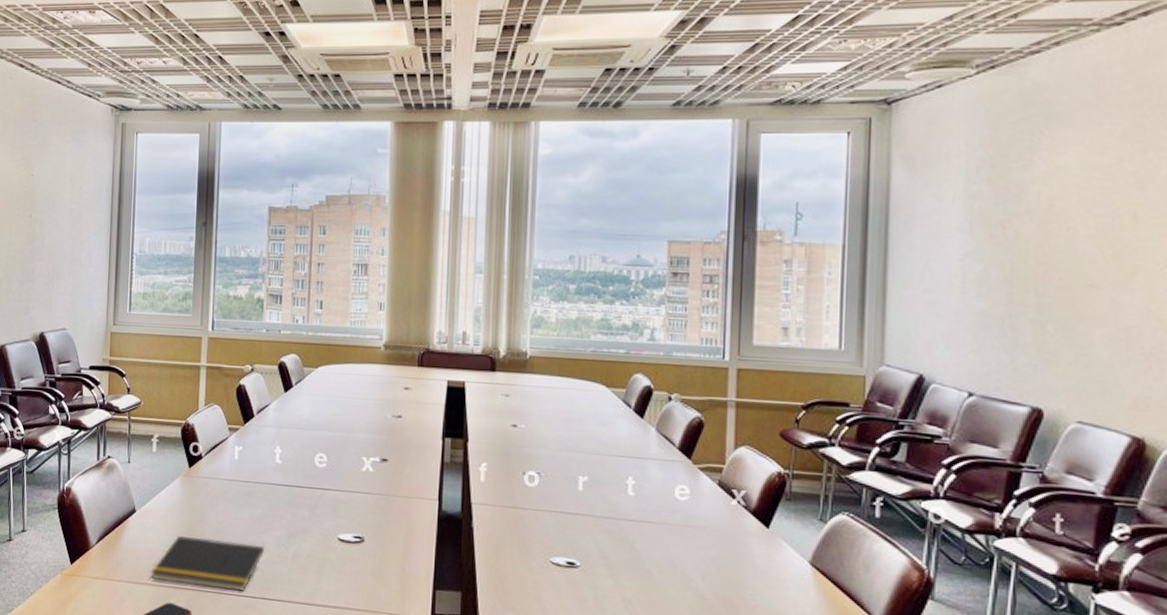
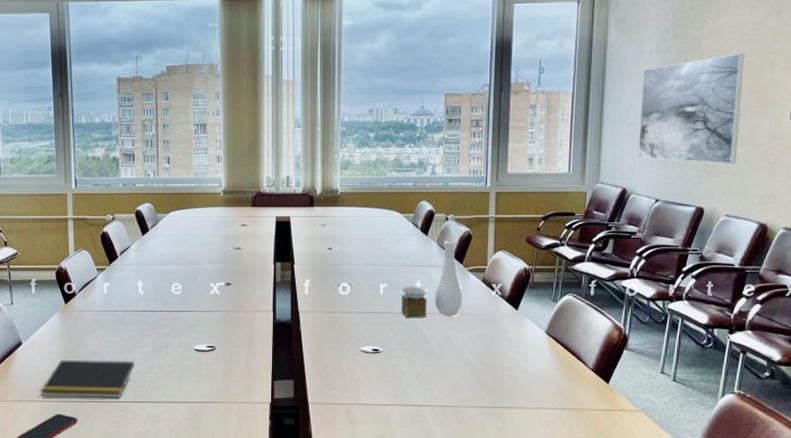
vase: none [606,426,691,529] -> present [400,240,463,319]
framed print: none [940,203,1094,352] -> present [638,53,745,164]

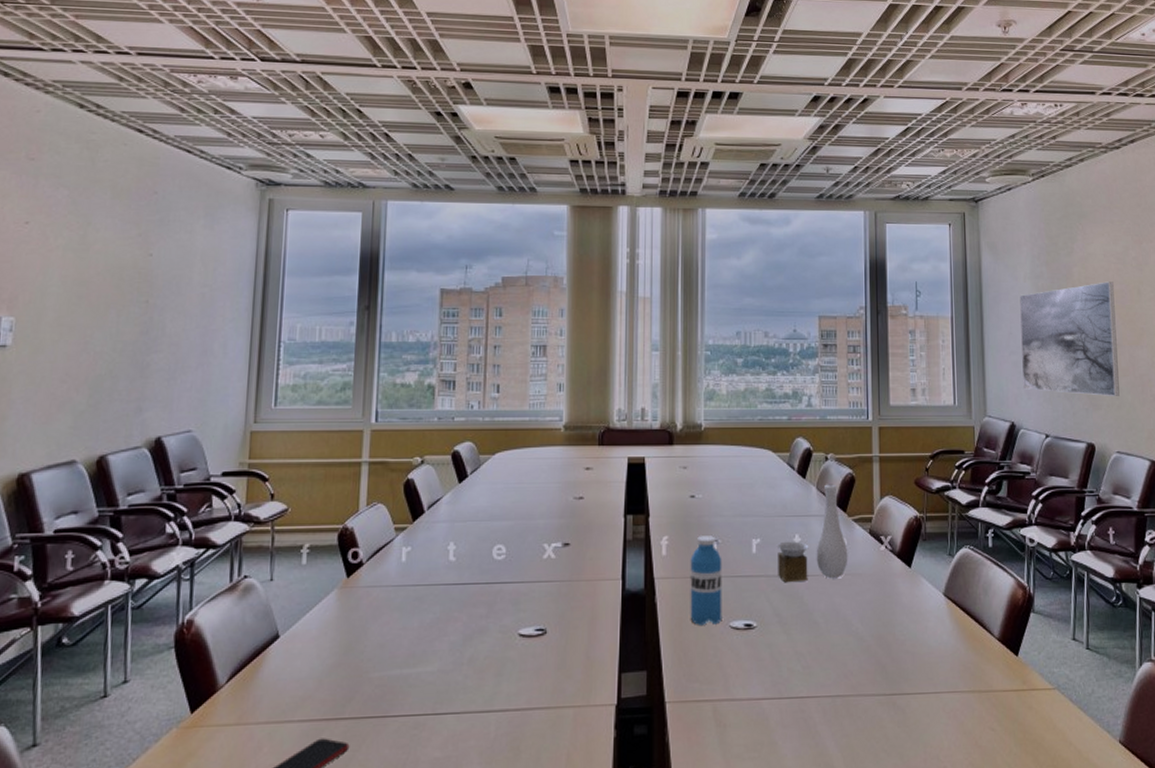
notepad: present [40,359,135,398] -> none [298,654,437,713]
water bottle: none [328,280,355,348] -> present [690,536,722,625]

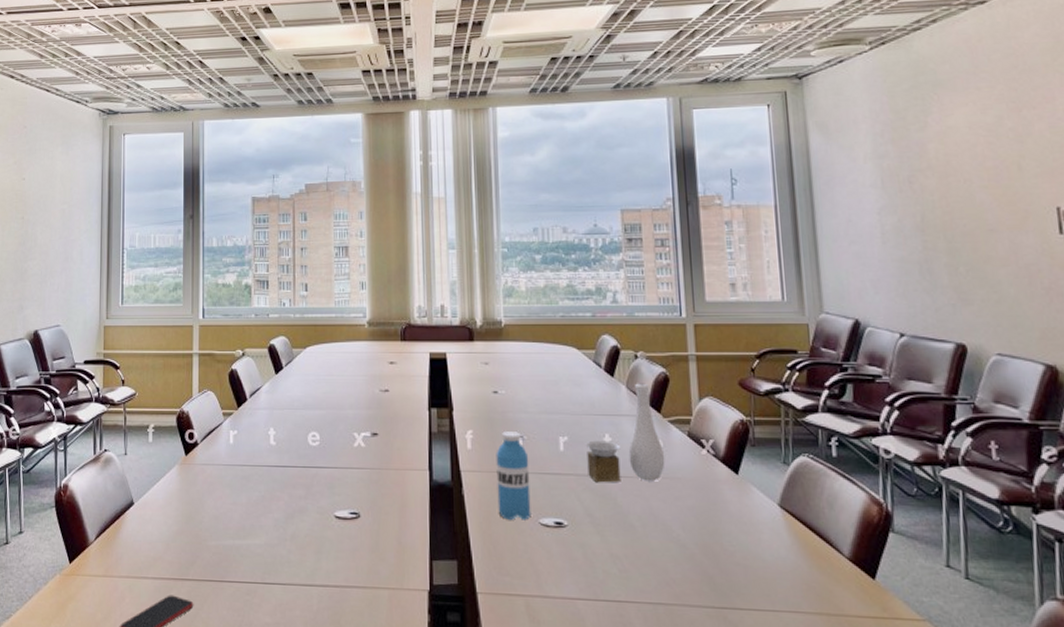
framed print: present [1020,281,1120,396] -> none [859,157,998,290]

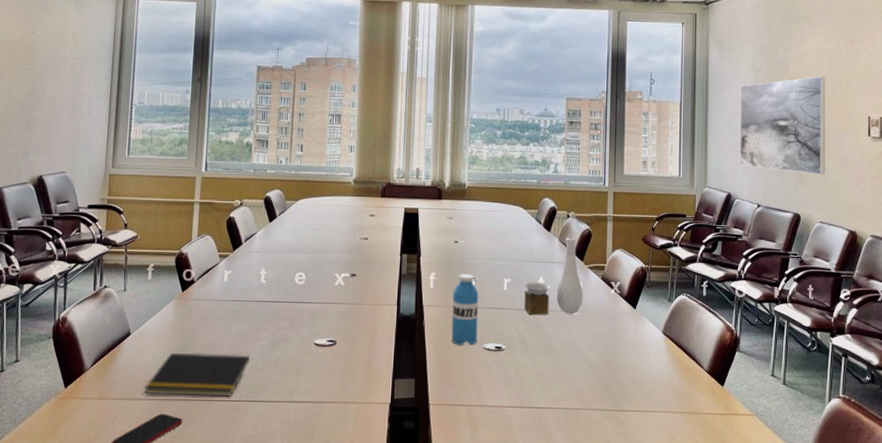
notepad: none [151,525,264,577] -> present [144,353,251,397]
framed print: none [859,157,998,290] -> present [740,76,825,175]

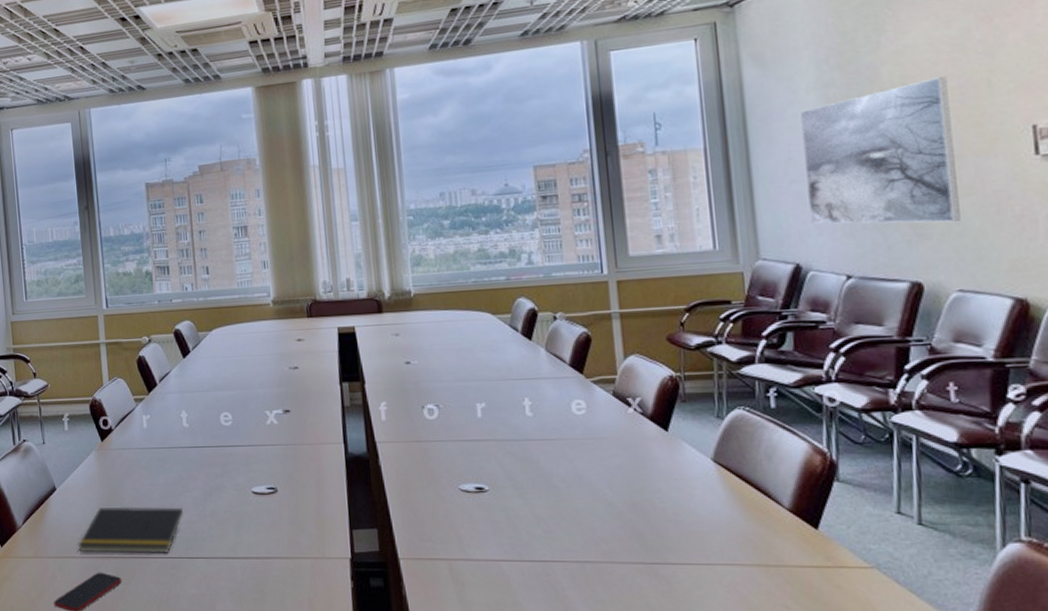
water bottle: present [451,274,479,346] -> none [411,401,451,487]
vase: present [524,237,583,316] -> none [504,344,590,447]

